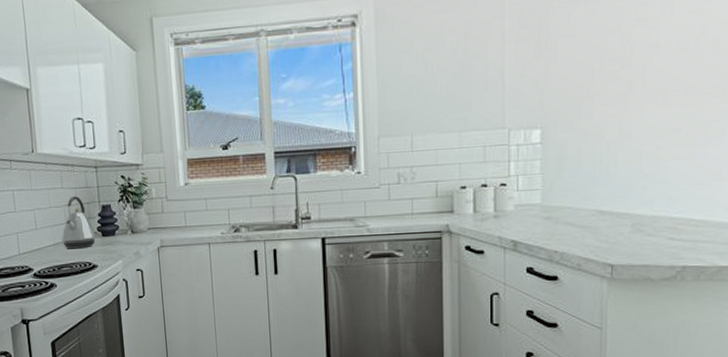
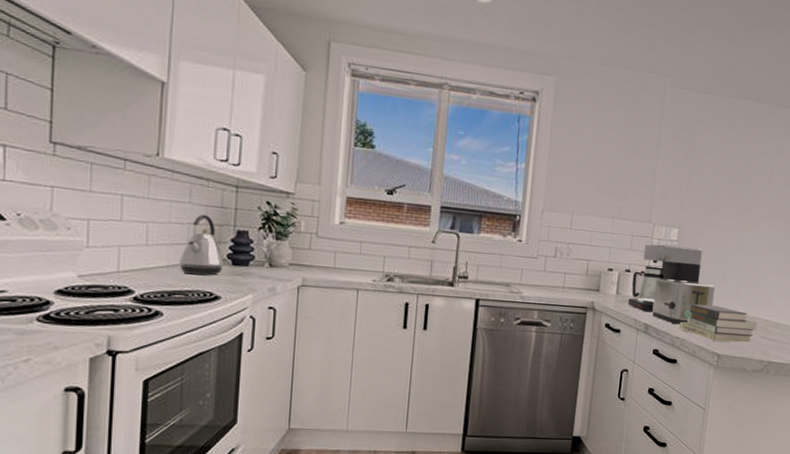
coffee maker: none [489,147,576,228] -> present [628,244,702,312]
toaster: none [520,185,598,237] -> present [652,278,715,325]
books: none [556,209,661,250] -> present [679,303,757,343]

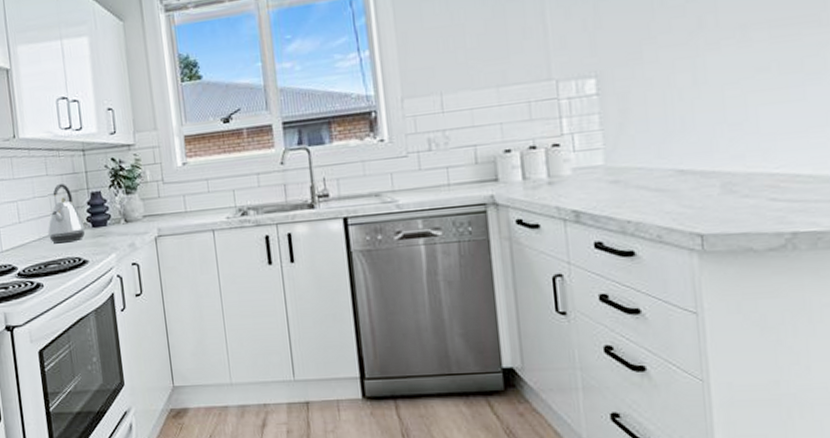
coffee maker: present [628,244,702,312] -> none [540,96,645,196]
toaster: present [652,278,715,325] -> none [577,140,676,205]
books: present [679,303,757,343] -> none [627,167,758,217]

